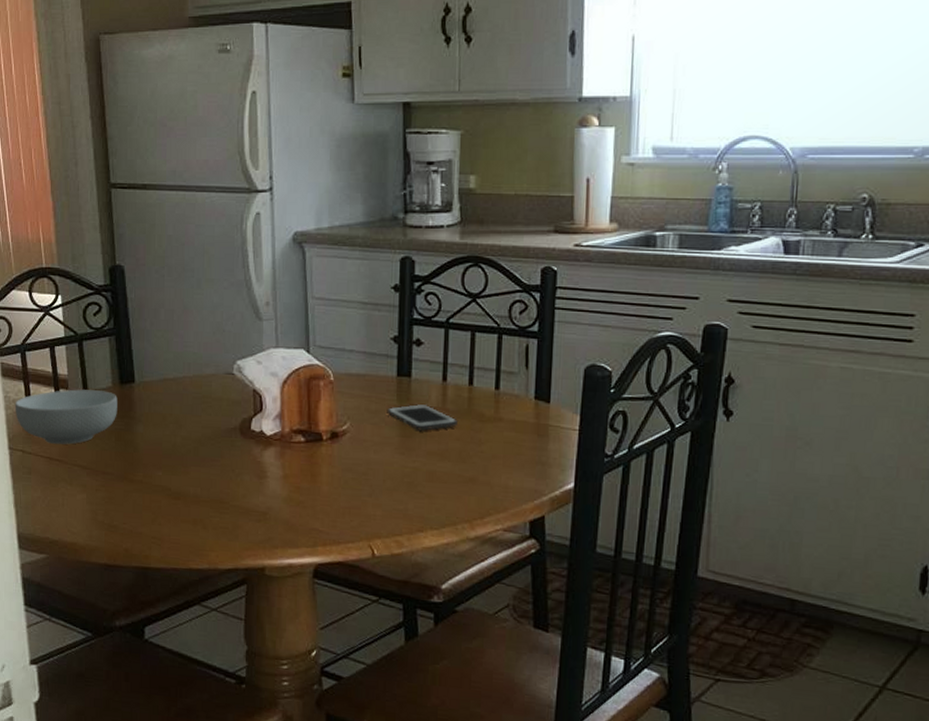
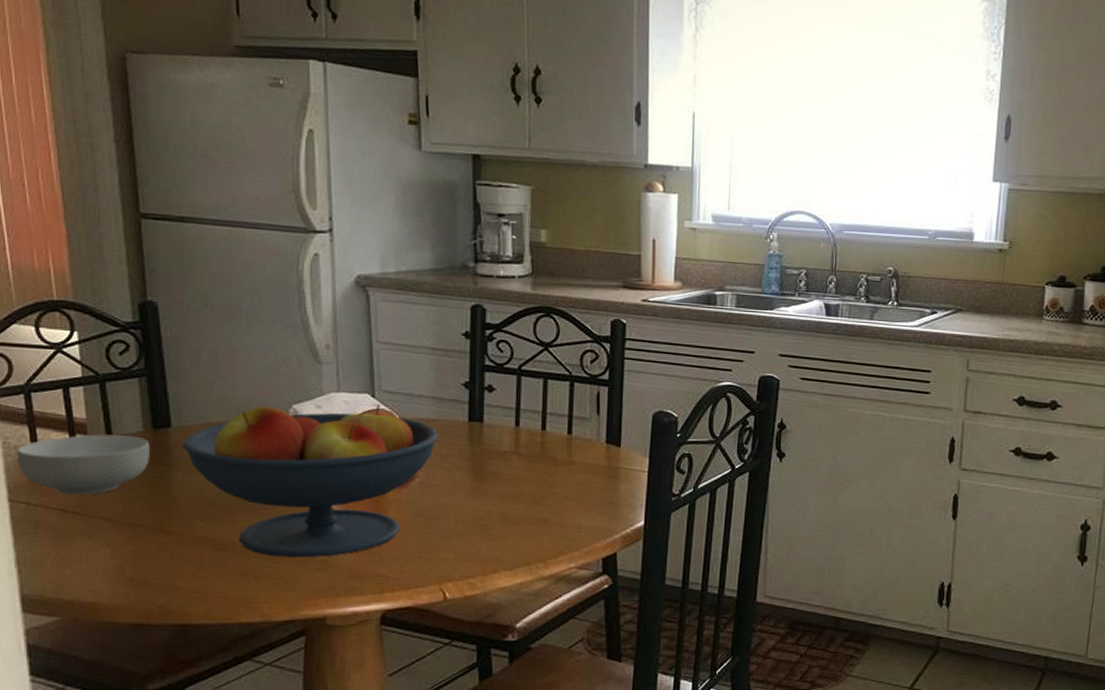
fruit bowl: none [144,360,369,510] -> present [182,405,439,558]
cell phone: present [387,403,458,431] -> none [458,448,531,474]

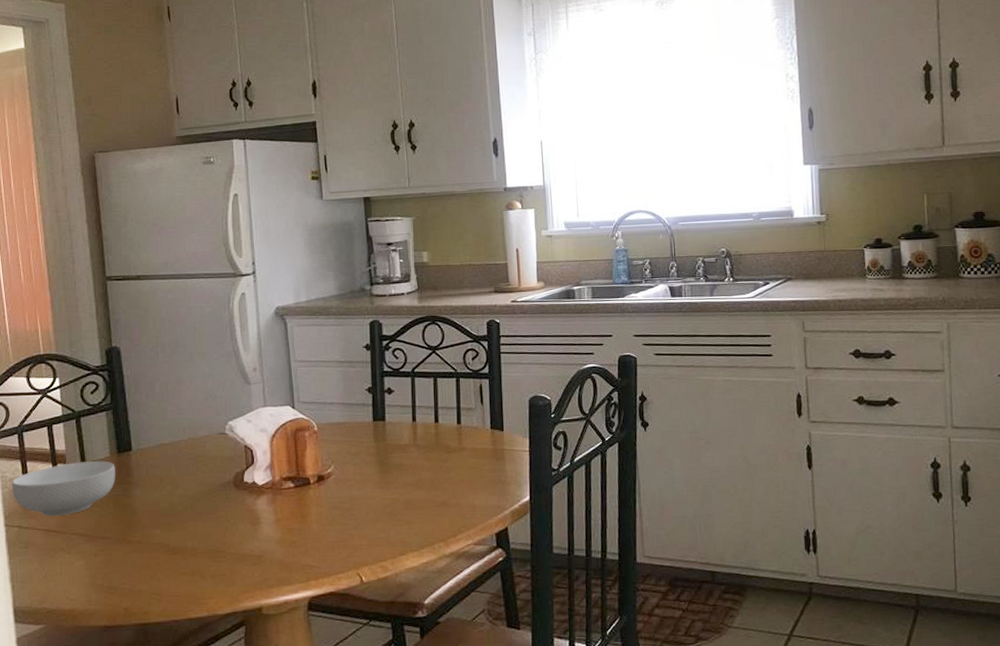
fruit bowl: present [182,405,439,558] -> none [141,414,349,556]

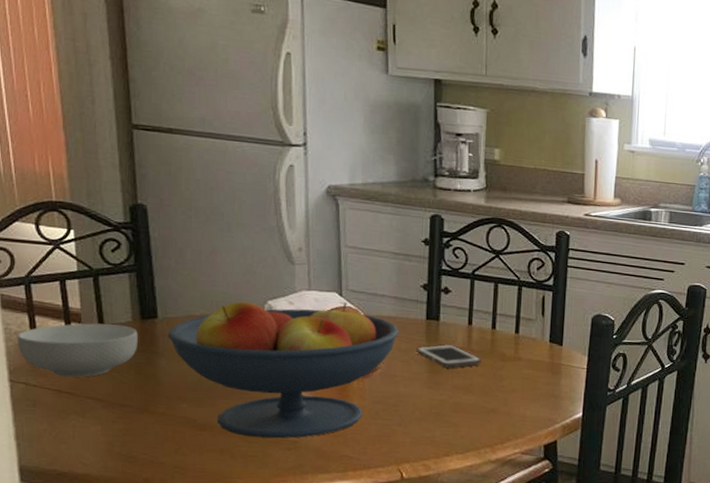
fruit bowl: none [141,414,349,556] -> present [167,301,399,439]
cell phone: none [366,442,428,466] -> present [416,344,481,368]

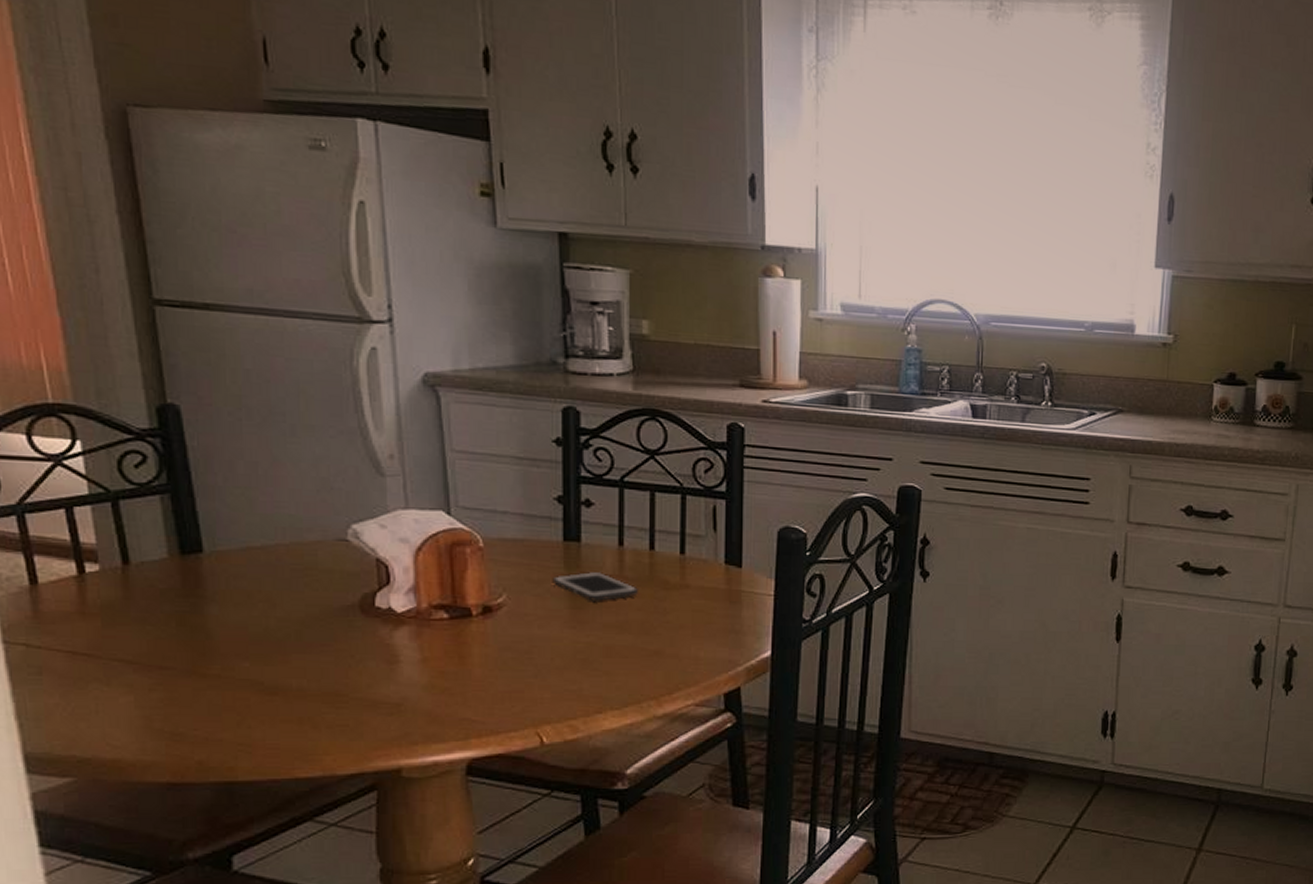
cereal bowl: present [17,323,138,378] -> none [9,562,178,634]
fruit bowl: present [167,301,399,439] -> none [218,523,529,702]

